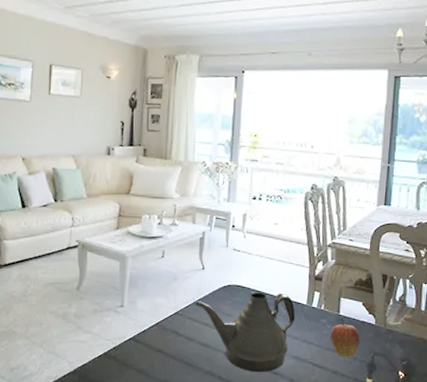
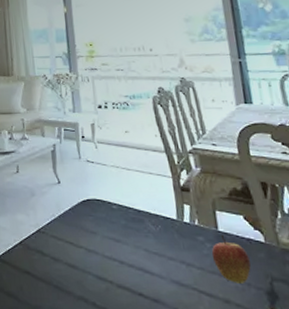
teapot: present [195,292,296,373] -> none [55,206,168,300]

